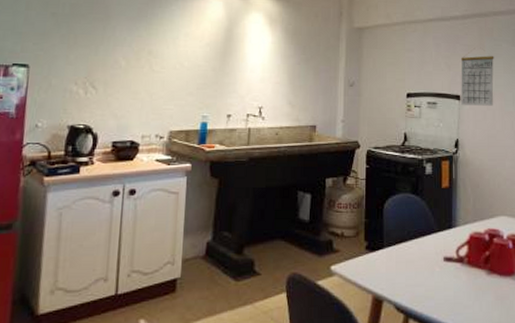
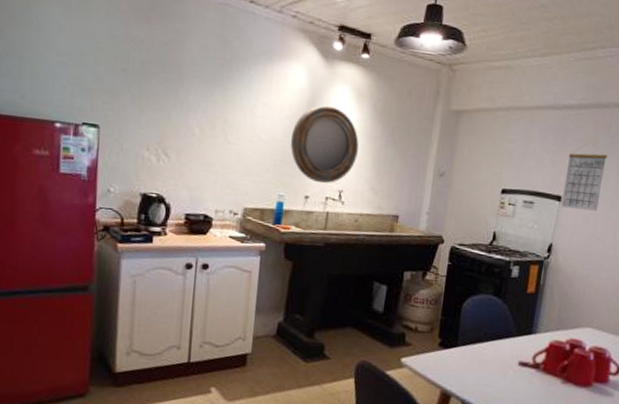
home mirror: none [211,31,274,102] -> present [290,105,359,184]

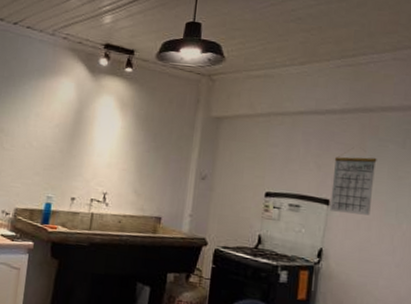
home mirror: present [290,105,359,184] -> none [59,114,123,186]

